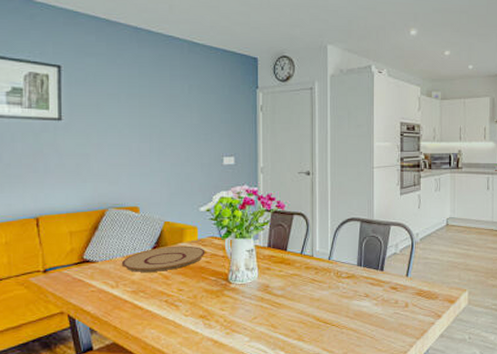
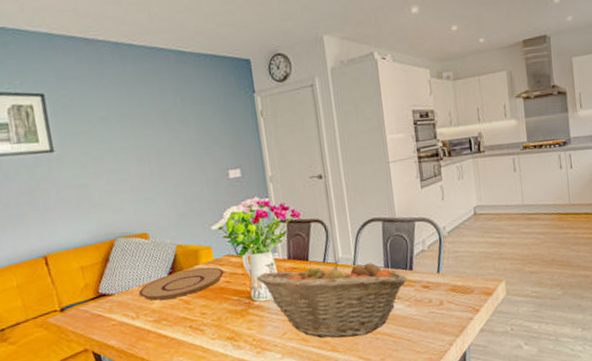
fruit basket: none [235,252,377,328] -> present [256,259,407,338]

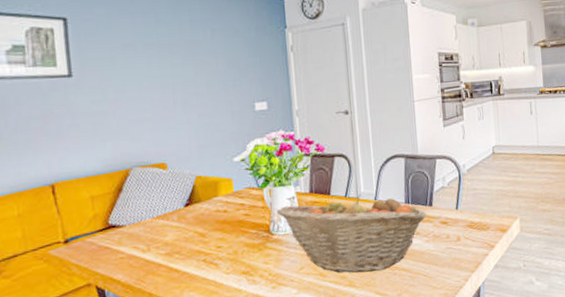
plate: present [138,267,224,301] -> none [151,199,243,233]

